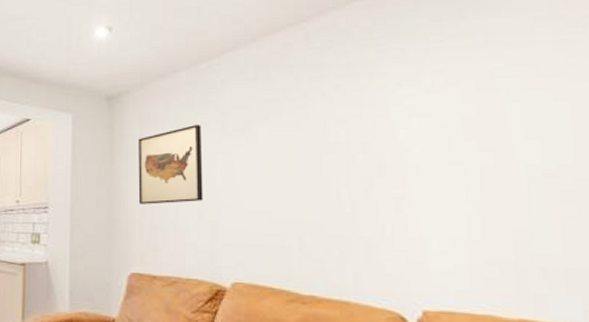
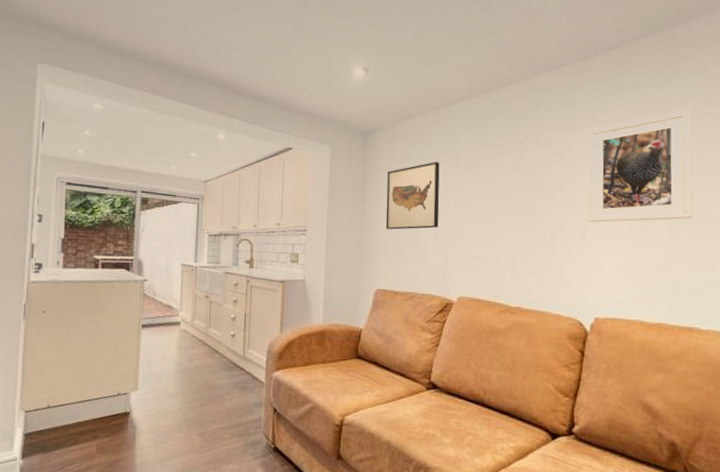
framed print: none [395,38,565,189] -> present [587,110,693,223]

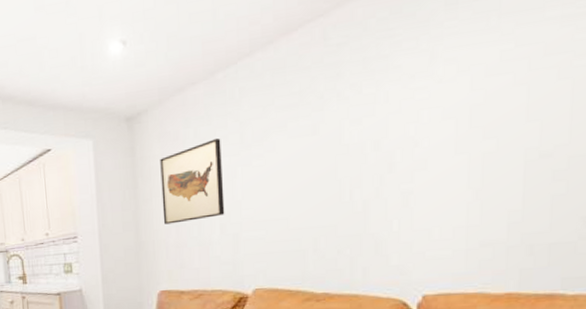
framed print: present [587,110,693,223] -> none [409,13,561,183]

